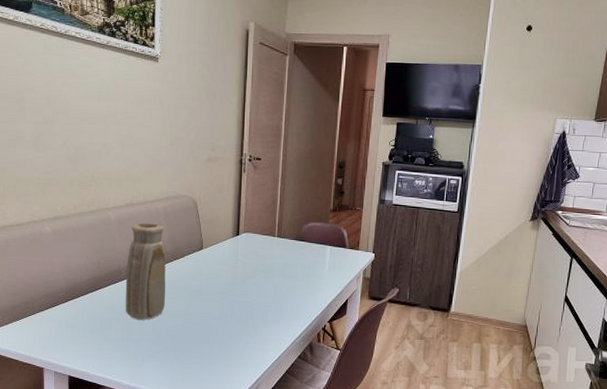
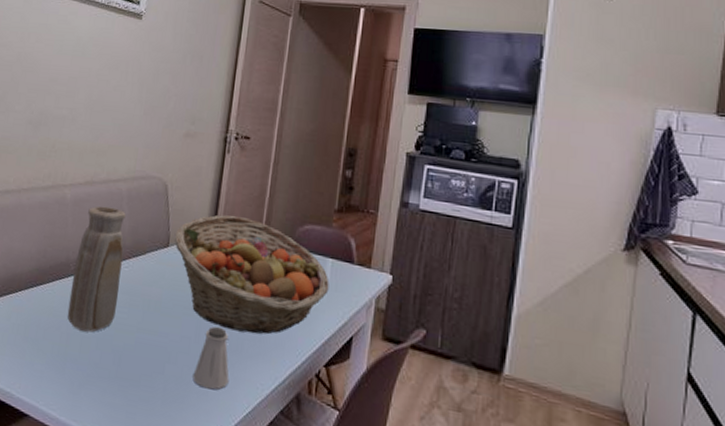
fruit basket: none [206,220,329,306] -> present [174,215,330,334]
saltshaker: none [231,305,259,349] -> present [193,327,229,390]

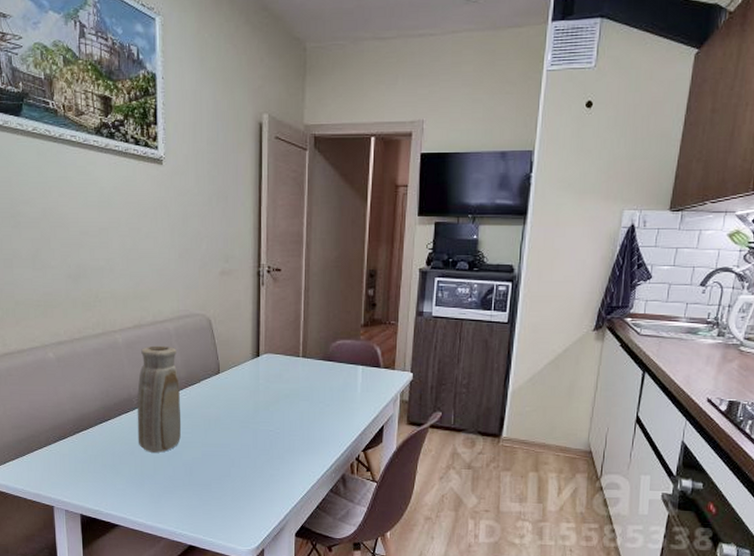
fruit basket: present [174,215,330,334] -> none [223,339,361,434]
saltshaker: present [193,327,229,390] -> none [255,434,286,482]

